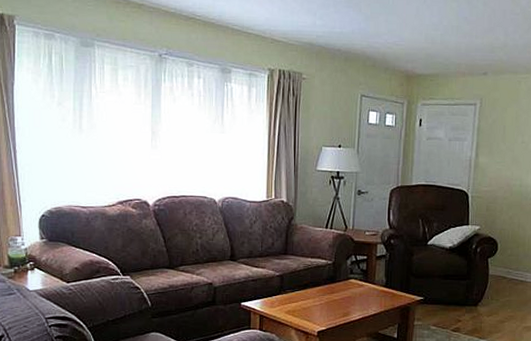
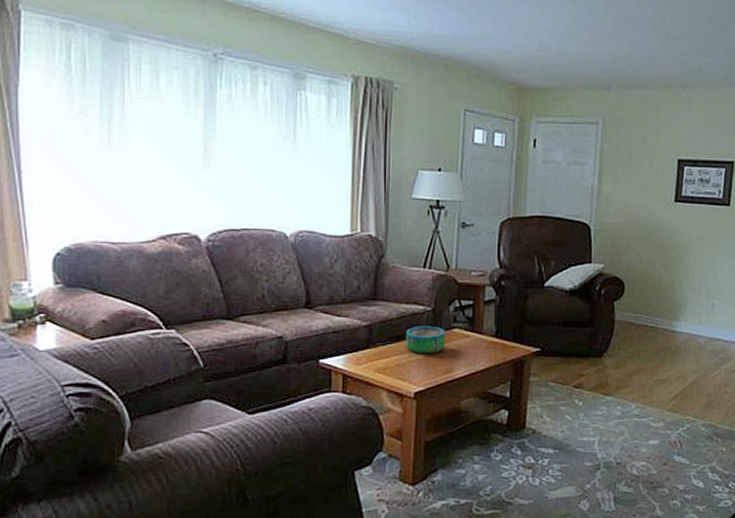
decorative bowl: none [311,276,344,301] -> present [406,326,446,355]

